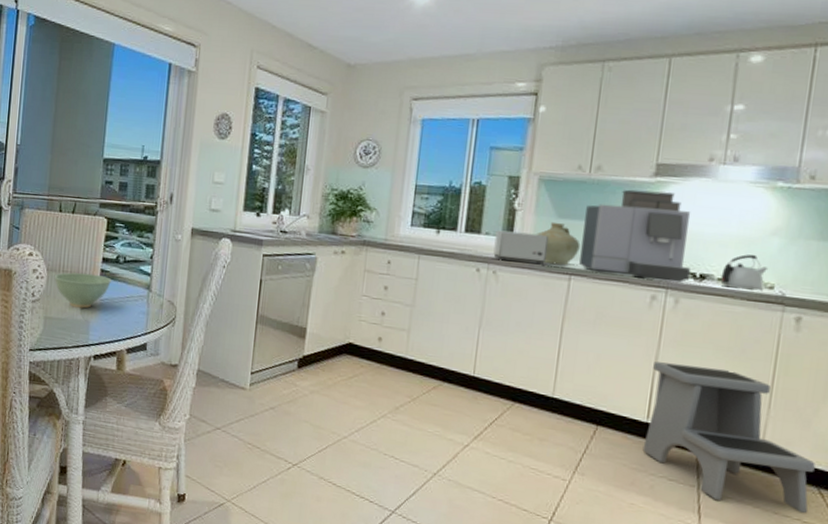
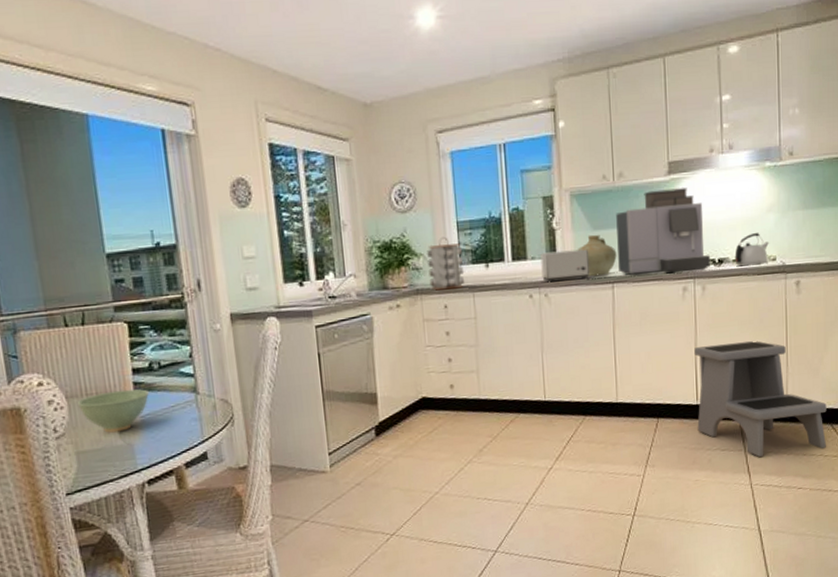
spice rack: none [377,196,416,249] -> present [427,236,464,292]

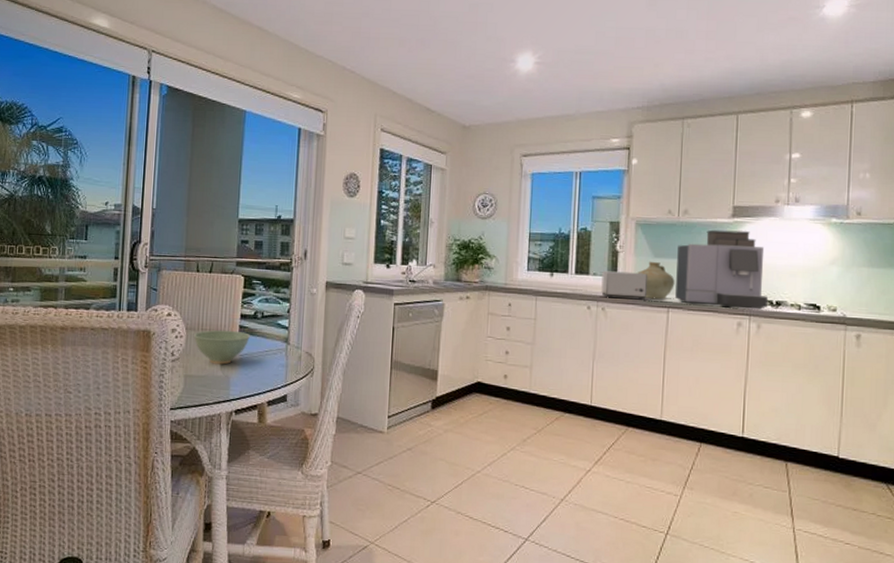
spice rack: present [427,236,464,292] -> none [498,243,531,292]
step stool: present [694,340,827,458] -> none [740,381,883,508]
kettle: present [735,233,770,267] -> none [793,282,831,314]

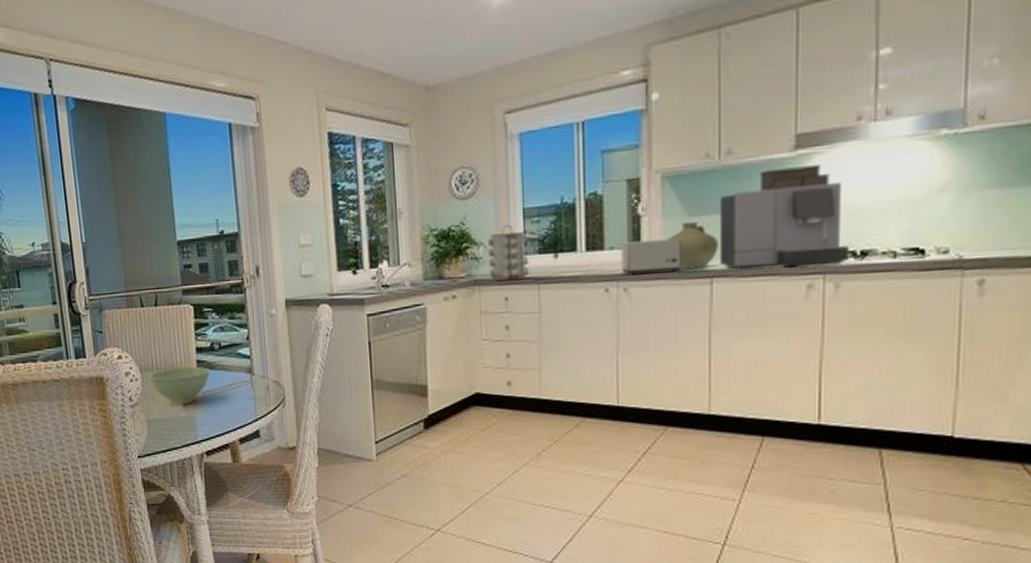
spice rack: none [498,243,531,292] -> present [488,224,528,283]

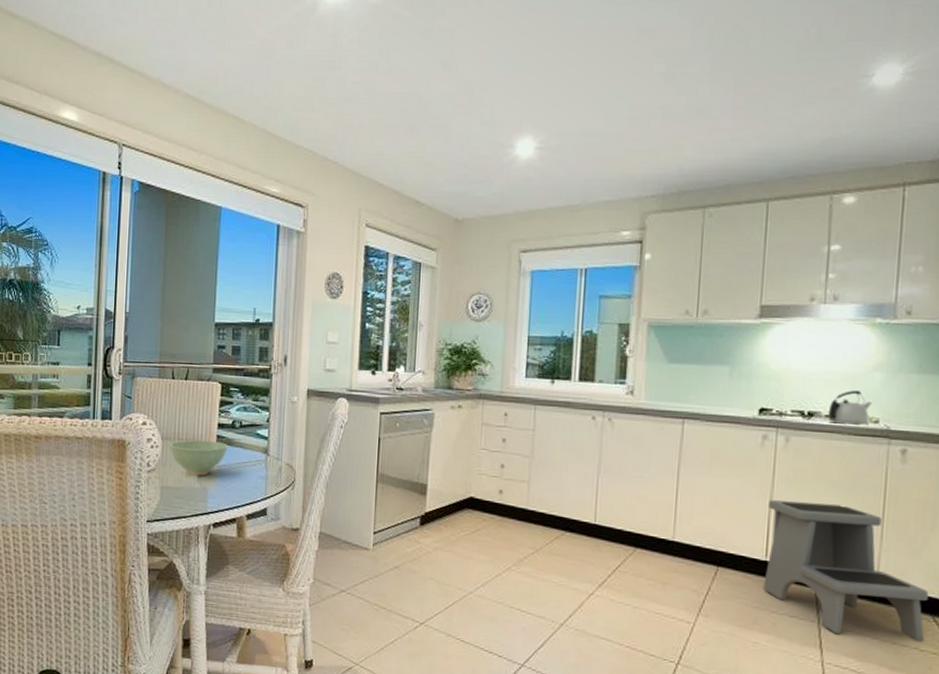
spice rack: present [488,224,528,283] -> none [493,348,529,401]
toaster: present [621,238,681,276] -> none [608,377,660,410]
ceramic jug: present [667,221,719,270] -> none [649,367,692,410]
coffee machine: present [720,164,850,270] -> none [692,331,800,421]
step stool: none [817,352,1017,496] -> present [763,500,929,643]
kettle: none [885,219,941,261] -> present [828,390,873,426]

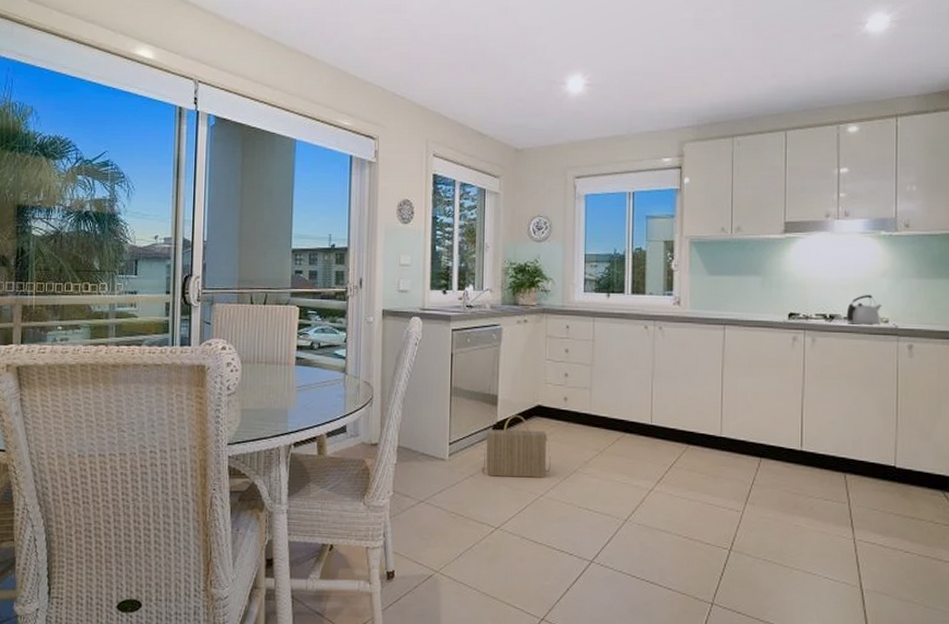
bowl: present [169,440,228,476] -> none [249,362,307,397]
shopping bag: none [407,506,482,574] -> present [481,415,551,478]
step stool: present [763,500,929,643] -> none [800,395,938,516]

